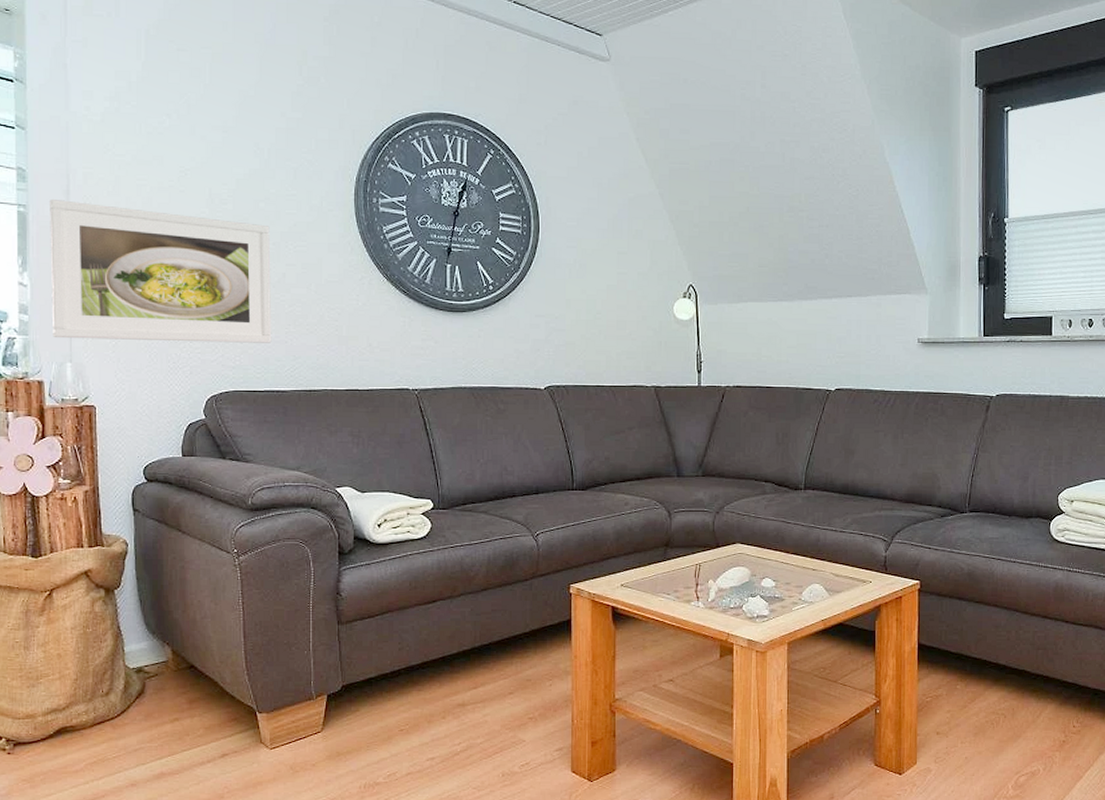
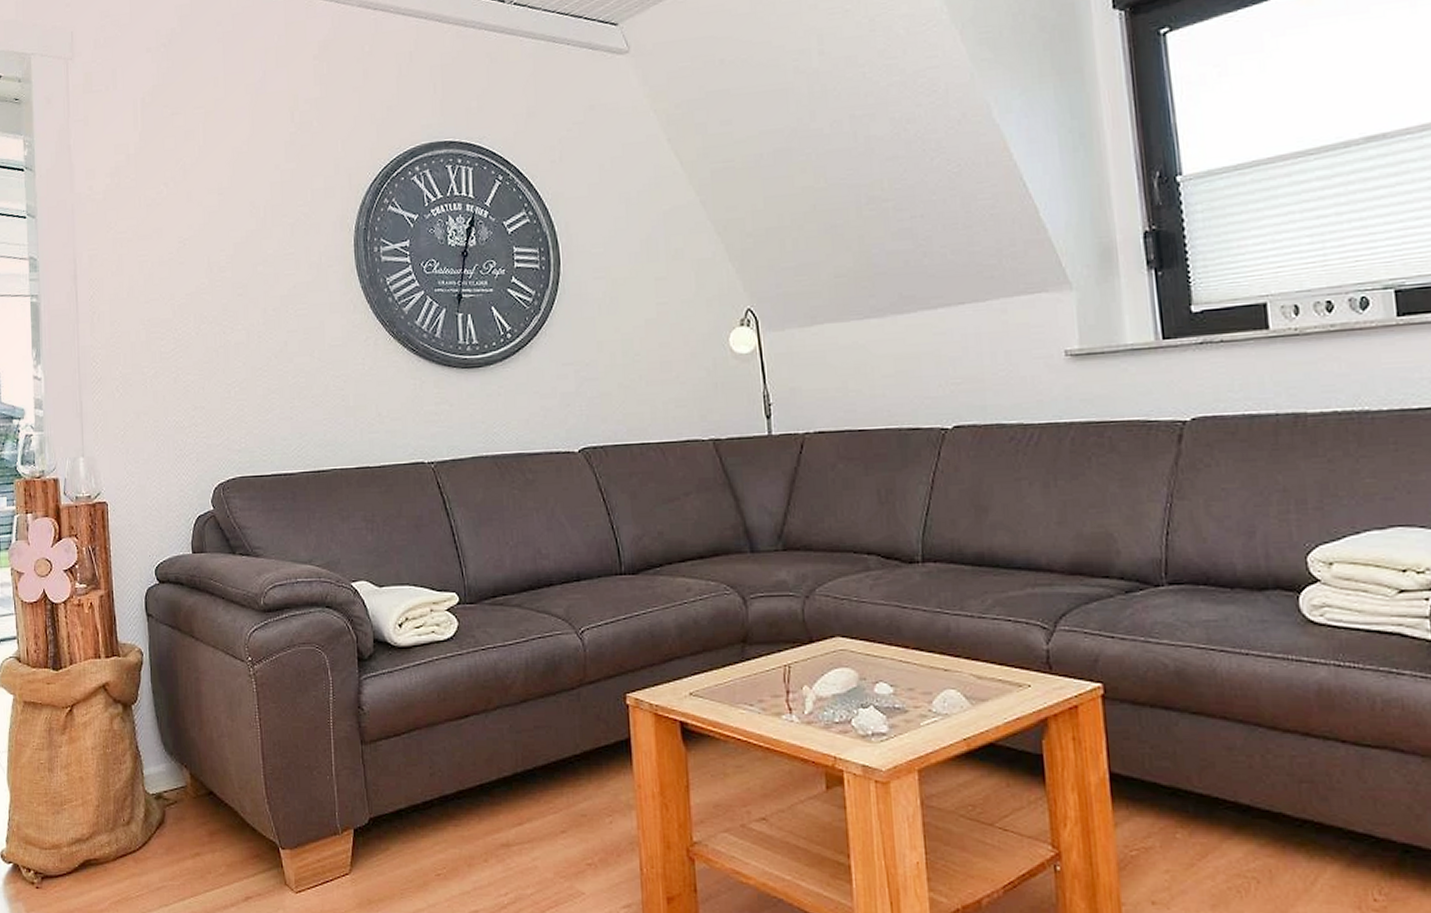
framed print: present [50,198,272,343] -> none [59,285,277,432]

